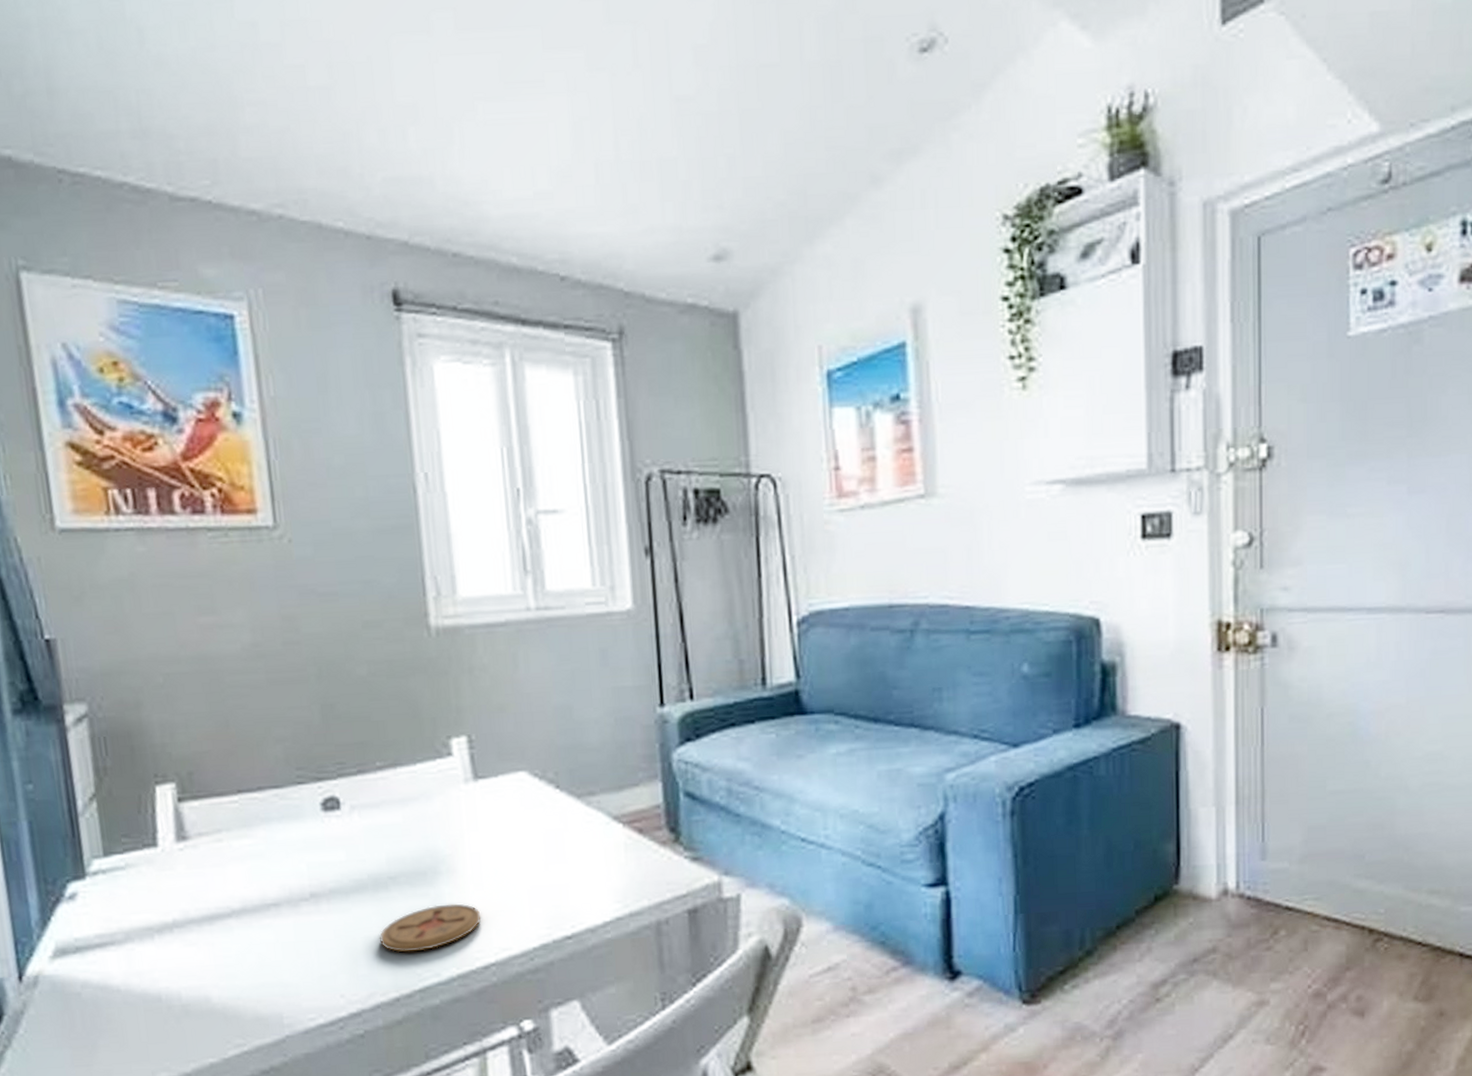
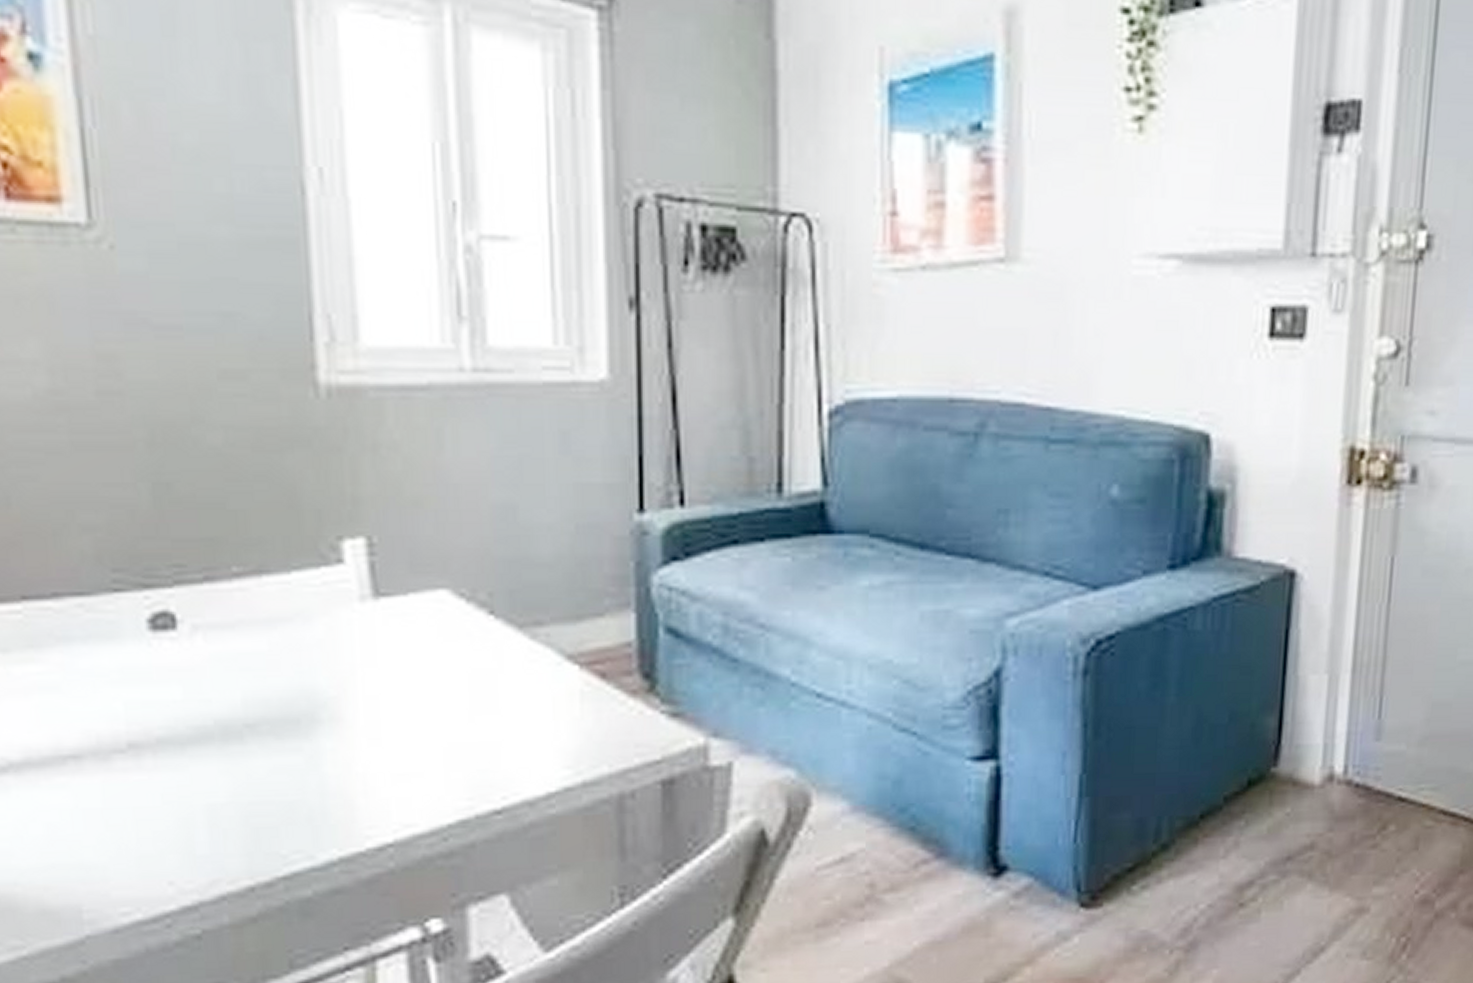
coaster: present [378,903,482,953] -> none [227,763,377,827]

